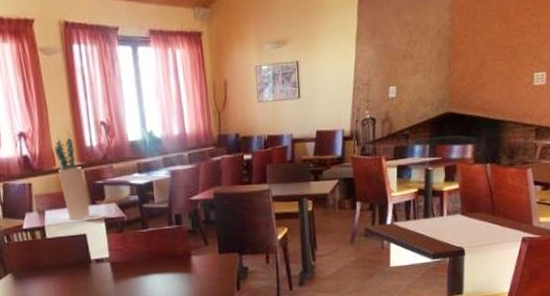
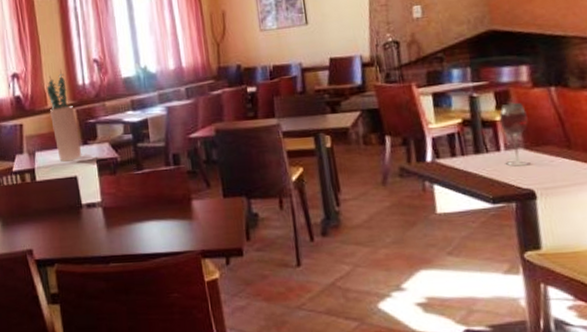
wineglass: none [446,175,467,229] -> present [498,102,529,167]

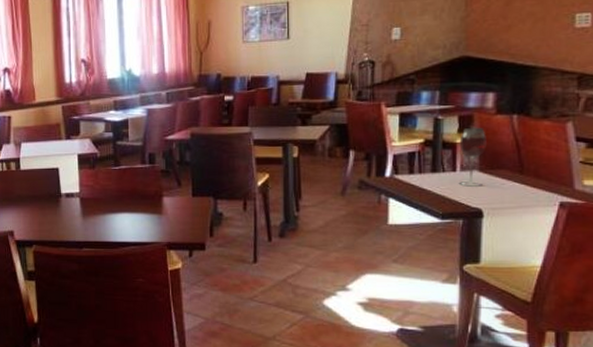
vase: present [47,69,82,162] -> none [36,67,65,154]

